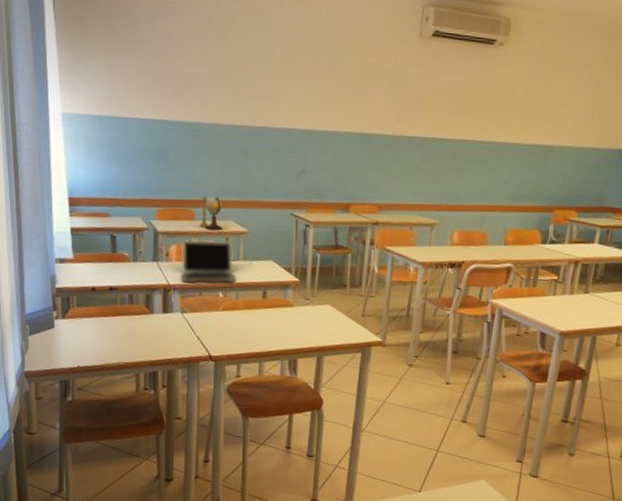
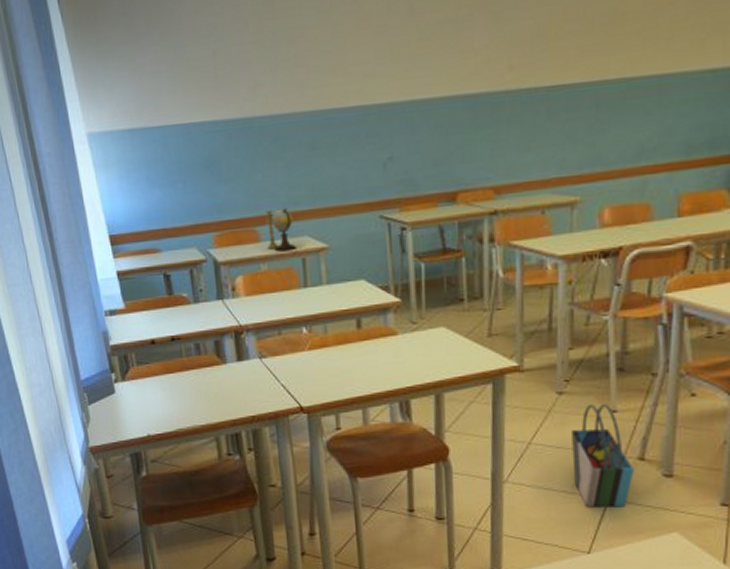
laptop: present [180,239,237,284] -> none [249,262,322,321]
tote bag: none [414,376,458,458] -> present [572,403,634,508]

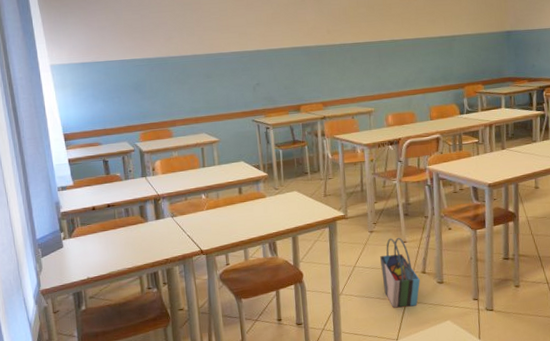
globe: present [266,208,296,252] -> none [177,115,197,144]

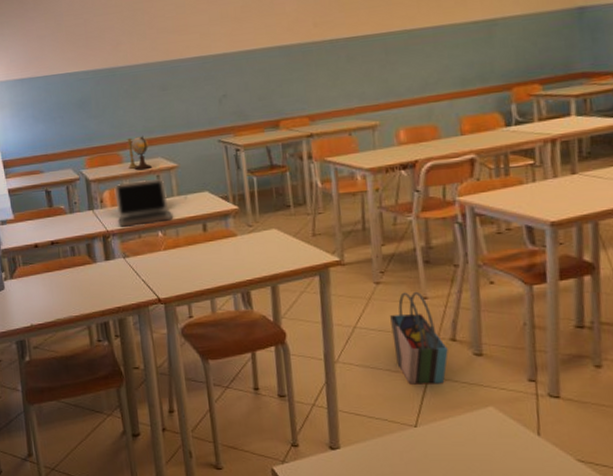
laptop: none [164,150,215,191] -> present [114,178,174,227]
globe: none [177,115,197,144] -> present [127,136,152,171]

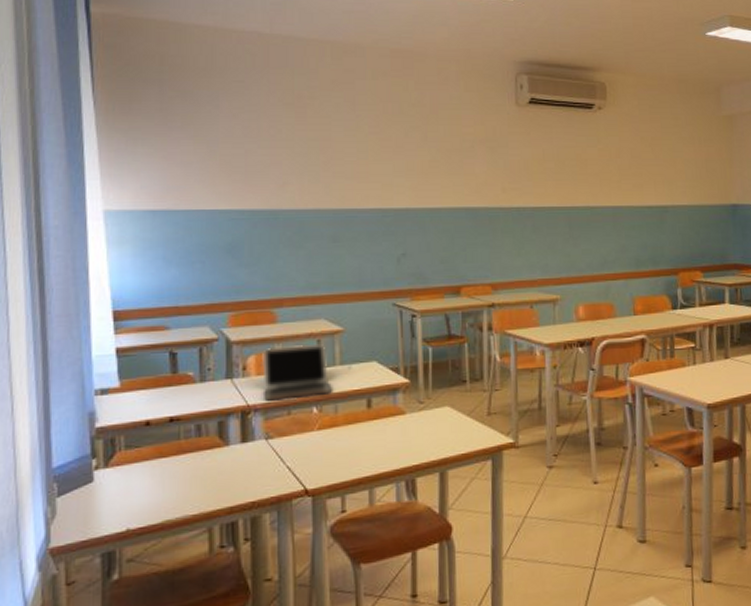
globe: present [127,136,152,171] -> none [283,293,312,333]
tote bag: present [390,291,448,385] -> none [561,475,615,579]

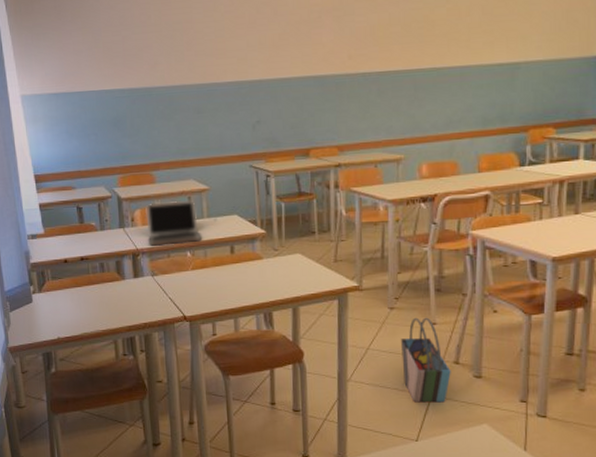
tote bag: none [561,475,615,579] -> present [401,317,451,403]

